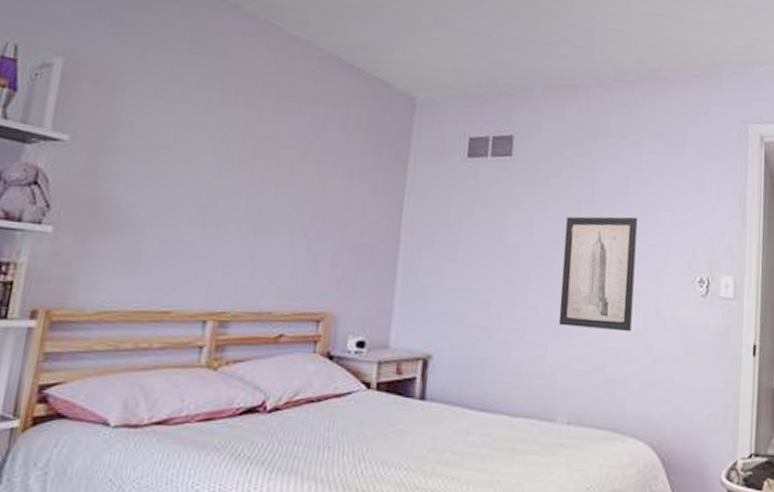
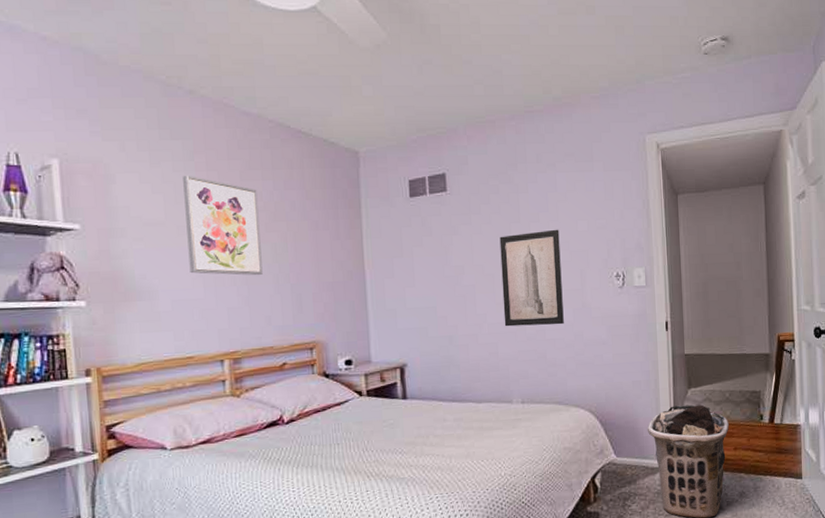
wall art: none [189,96,289,224] -> present [183,175,263,276]

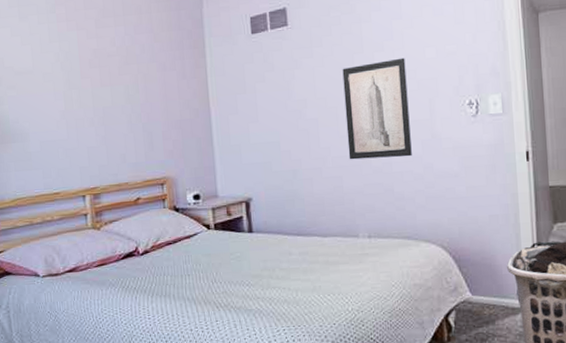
wall art: present [183,175,263,276] -> none [47,26,117,117]

